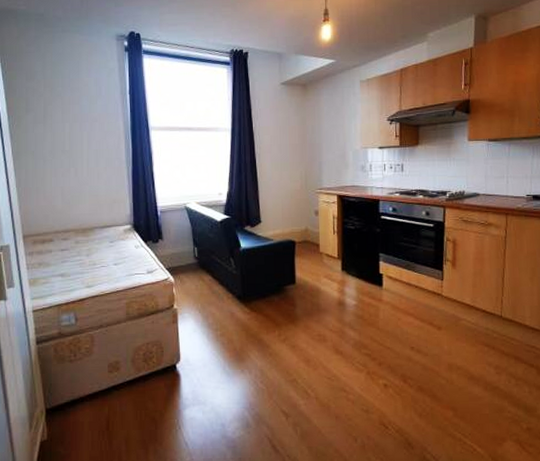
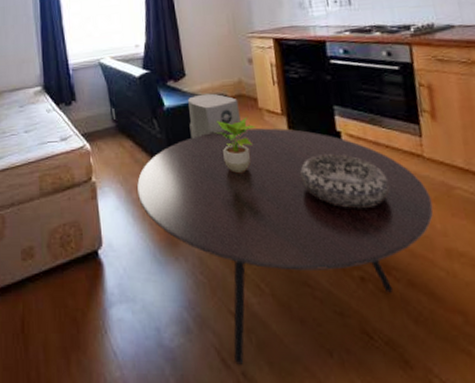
dining table: none [212,268,444,449] -> present [136,128,434,365]
air purifier: none [261,238,304,275] -> present [188,93,241,138]
potted plant: none [282,259,316,304] -> present [215,116,256,173]
decorative bowl: none [348,291,415,334] -> present [300,154,390,209]

